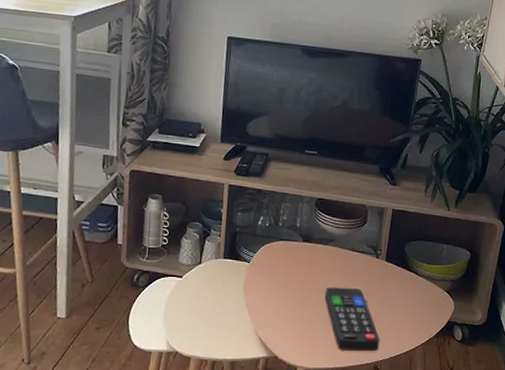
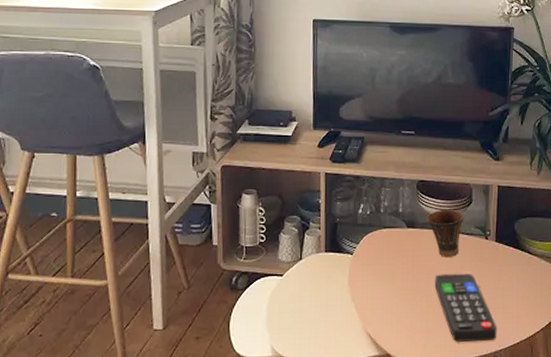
cup: none [322,227,358,272] -> present [427,209,464,257]

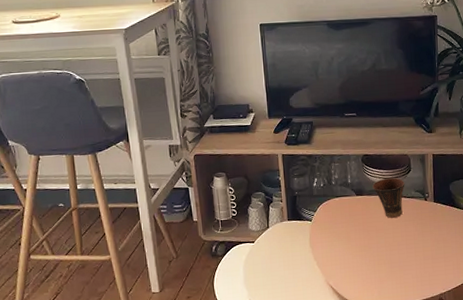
remote control: present [434,273,497,342] -> none [383,230,441,288]

